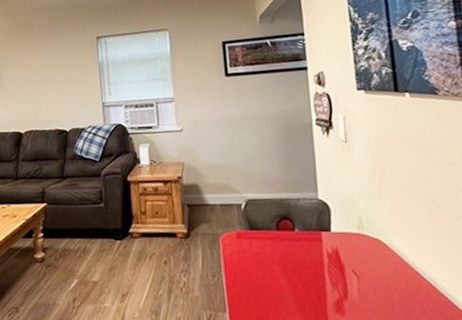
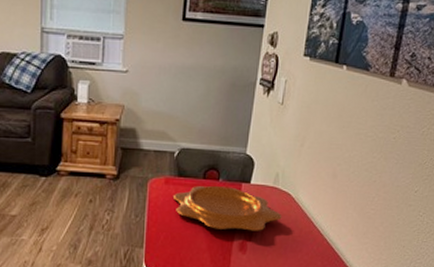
decorative bowl: none [248,237,379,288] -> present [172,186,282,231]

